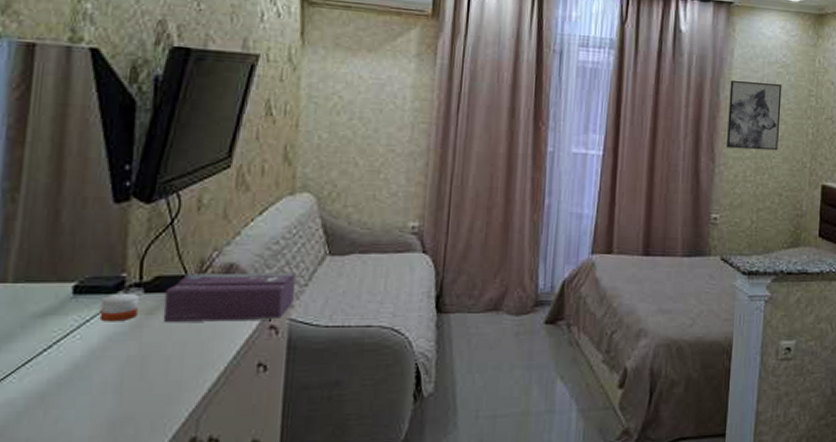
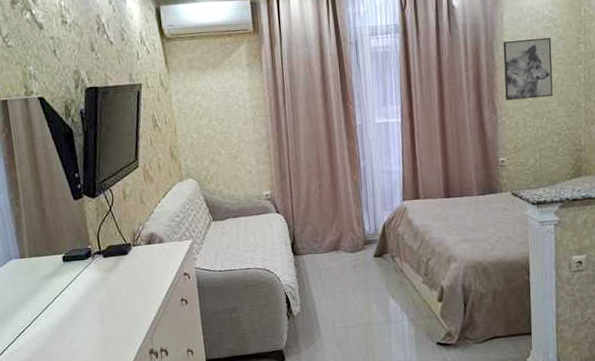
candle: present [99,294,139,322] -> none [80,259,103,278]
tissue box: present [163,272,295,323] -> none [115,236,197,277]

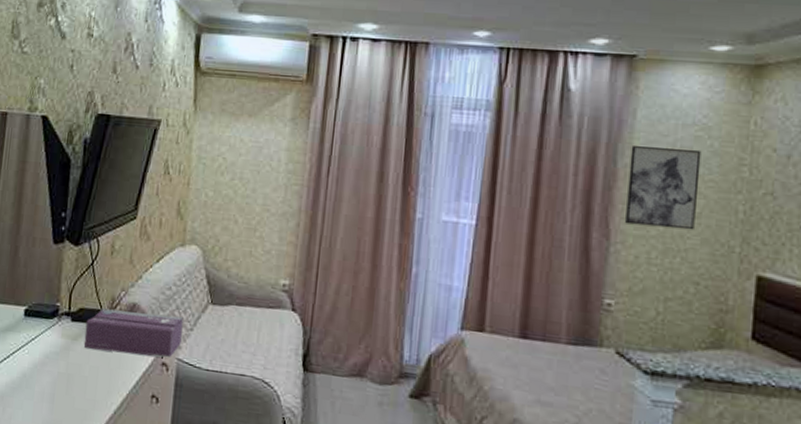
tissue box: none [115,236,197,277] -> present [83,308,183,358]

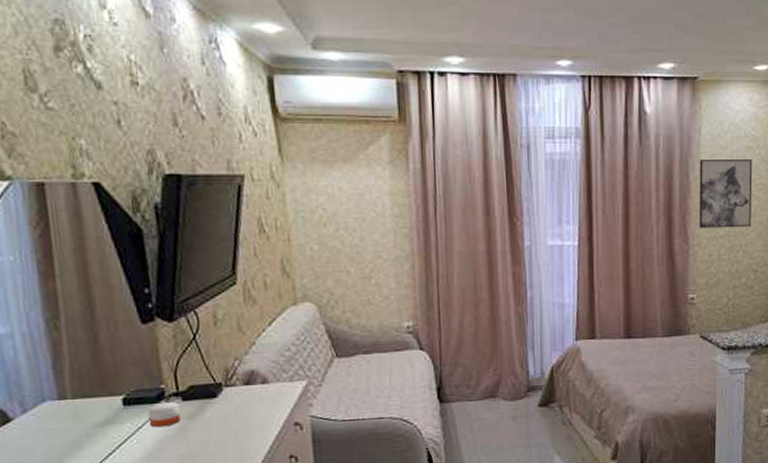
candle: none [40,319,68,343] -> present [147,402,180,428]
tissue box: present [83,308,183,358] -> none [200,375,313,426]

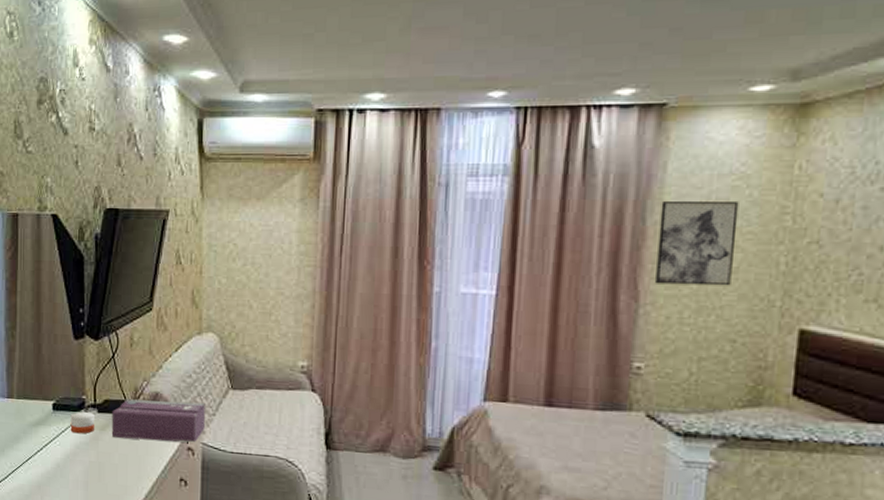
tissue box: none [200,375,313,426] -> present [111,399,206,443]

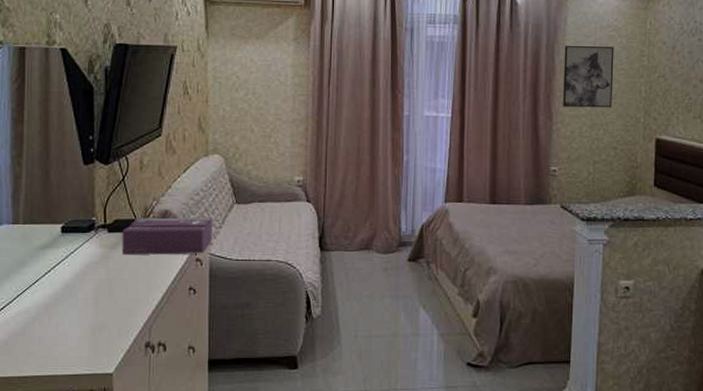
candle: present [70,412,94,434] -> none [79,233,105,254]

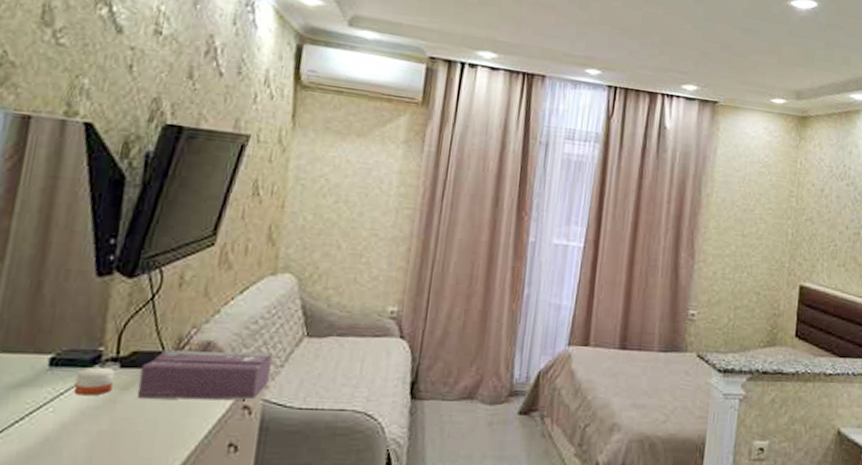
candle: none [79,233,105,254] -> present [73,368,115,396]
wall art: present [562,46,614,108] -> none [706,178,764,250]

